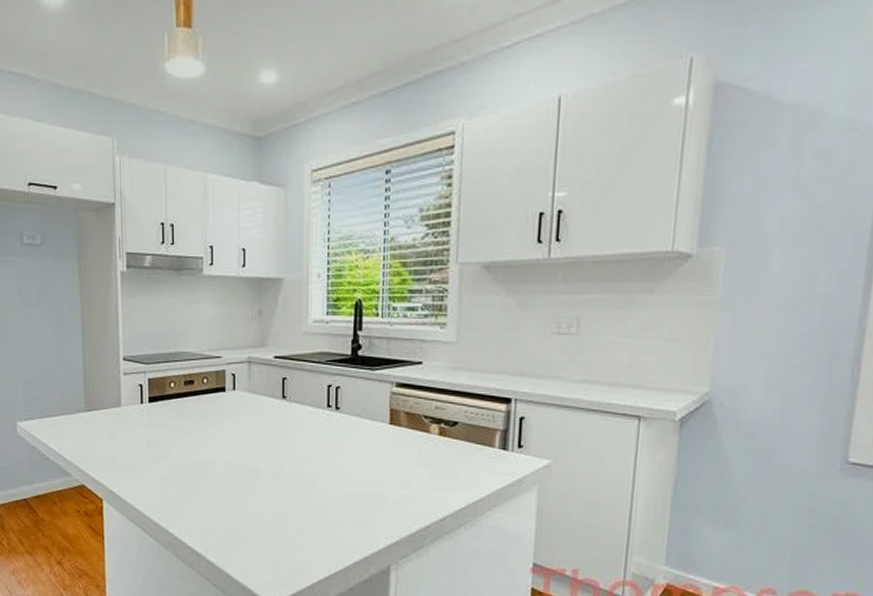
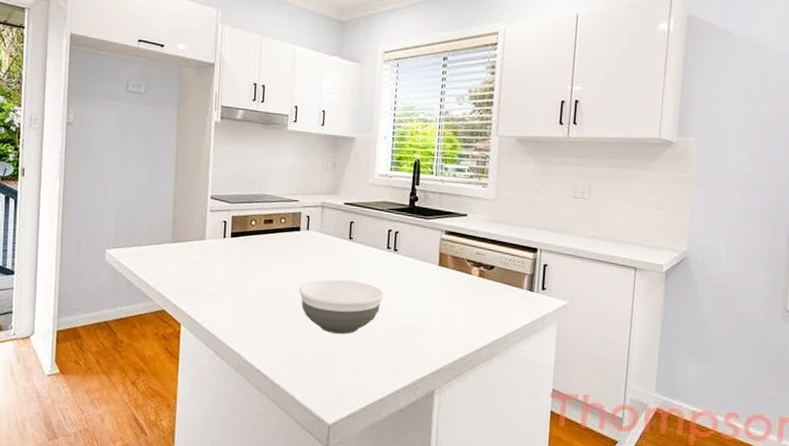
bowl: none [228,444,327,506] -> present [299,279,385,334]

